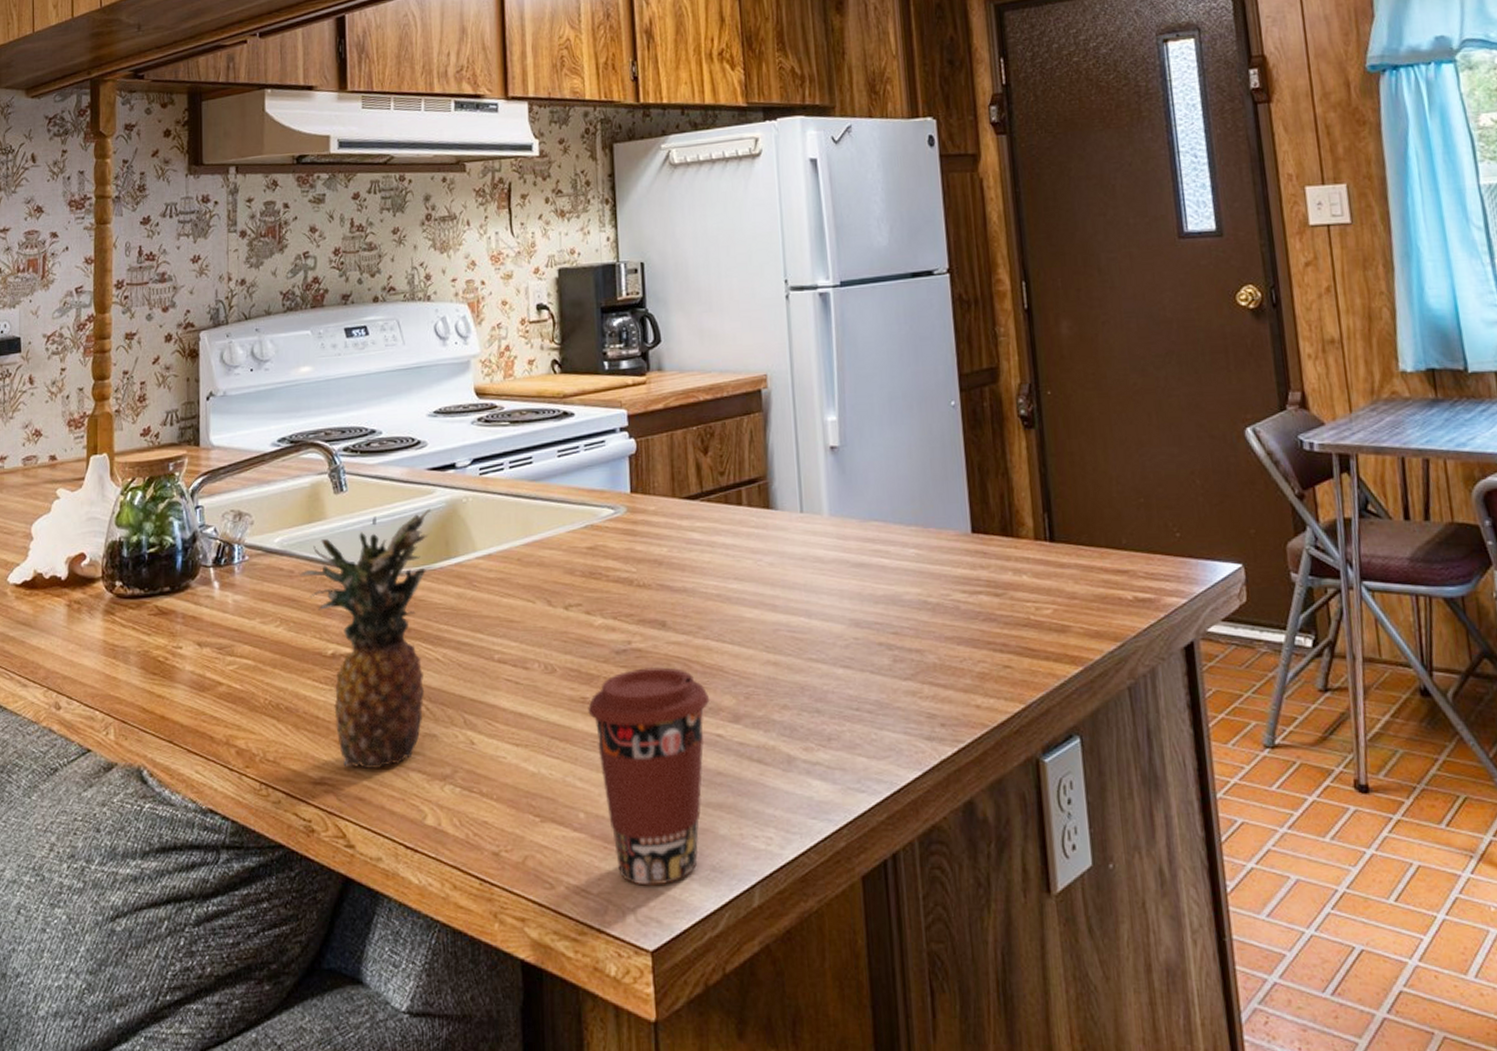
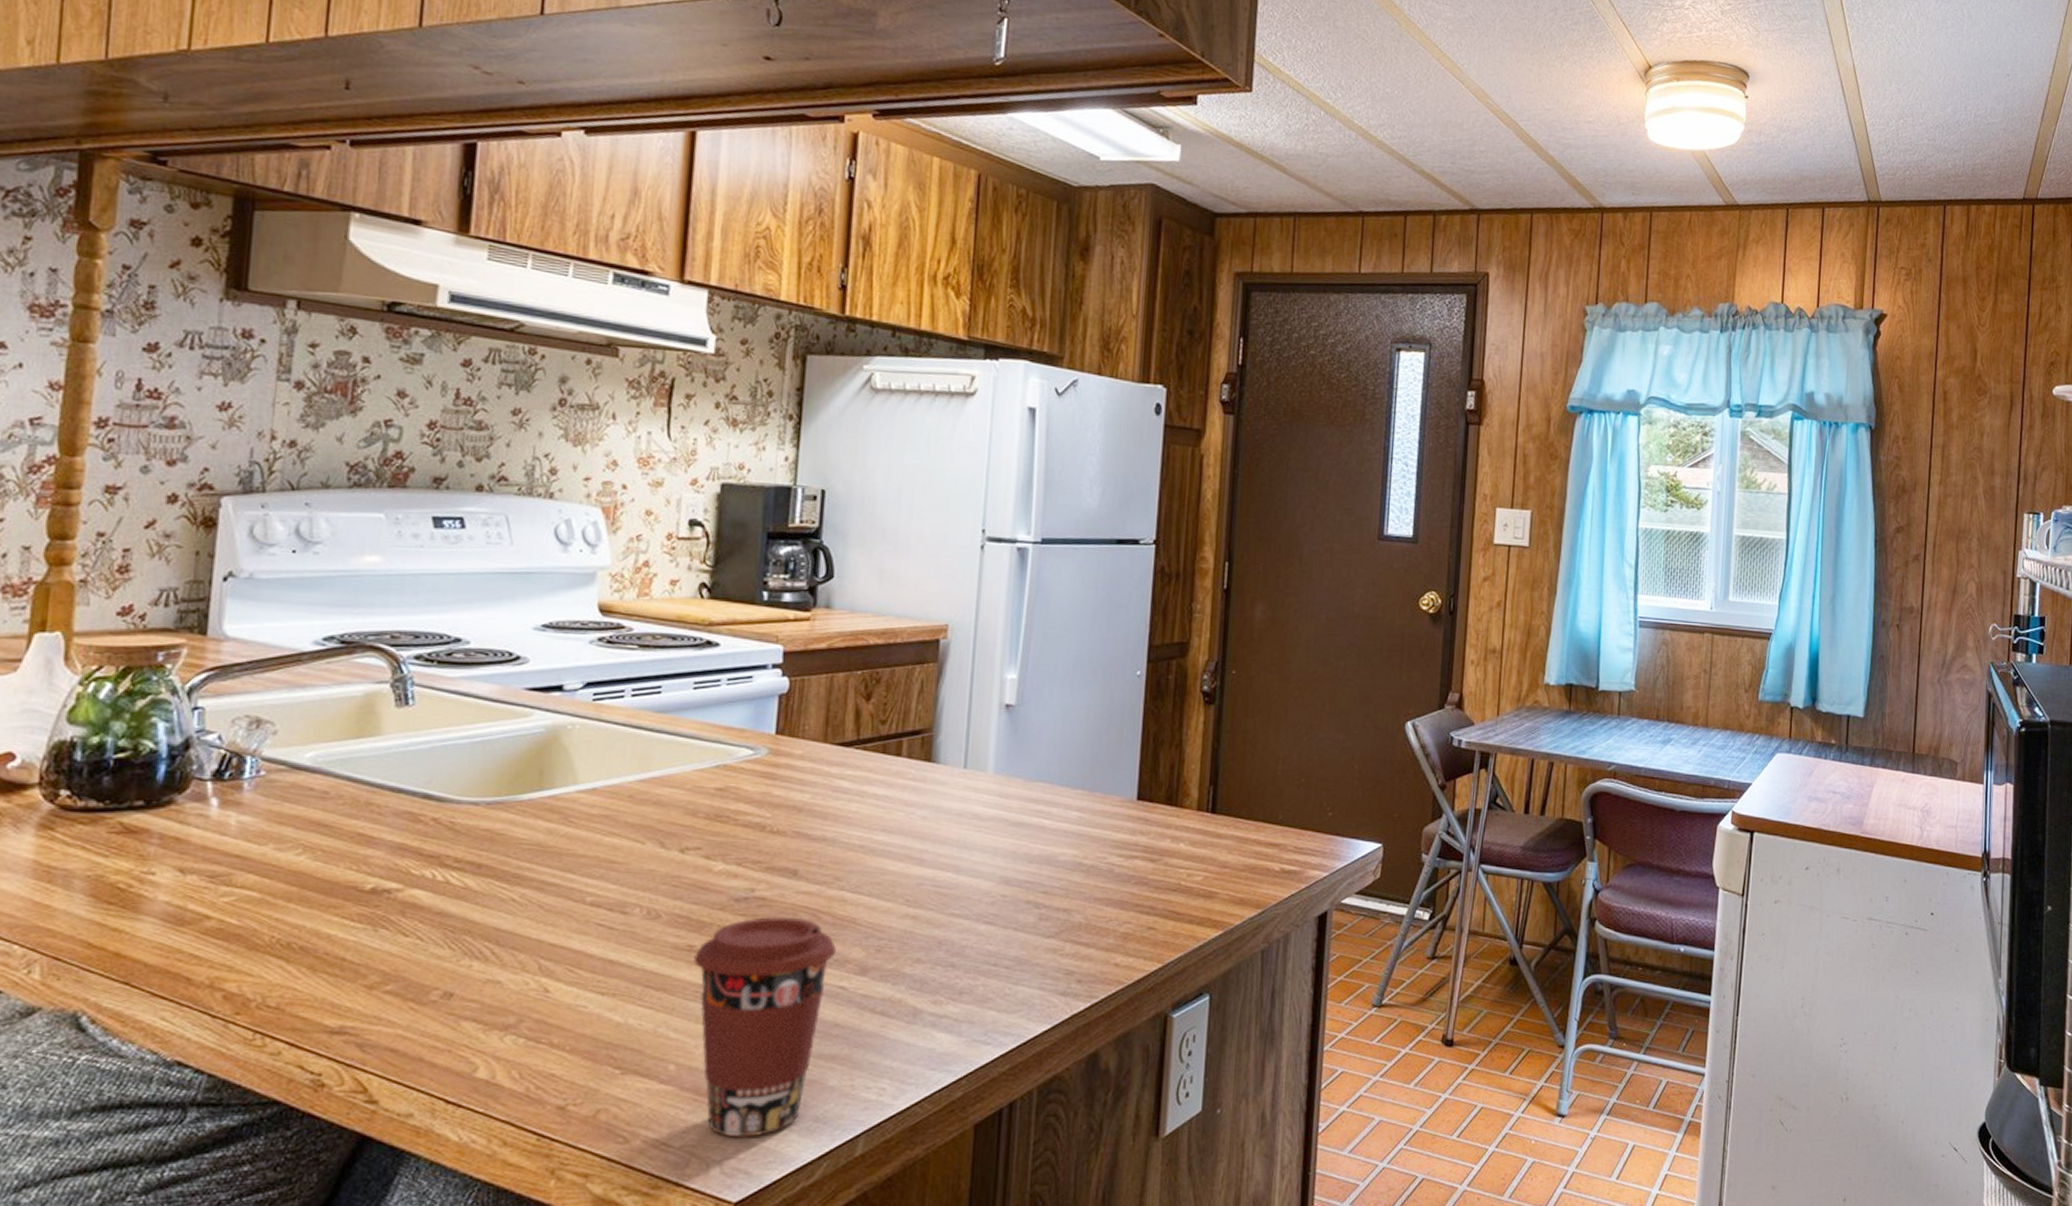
fruit: present [299,508,432,770] -> none [335,733,526,1018]

